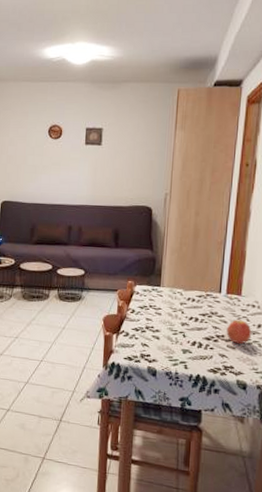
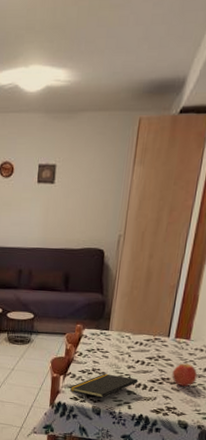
notepad: none [123,331,193,358] -> present [69,373,139,398]

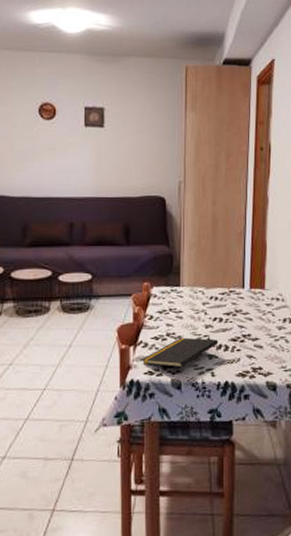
apple: present [172,363,198,387] -> none [252,315,278,342]

